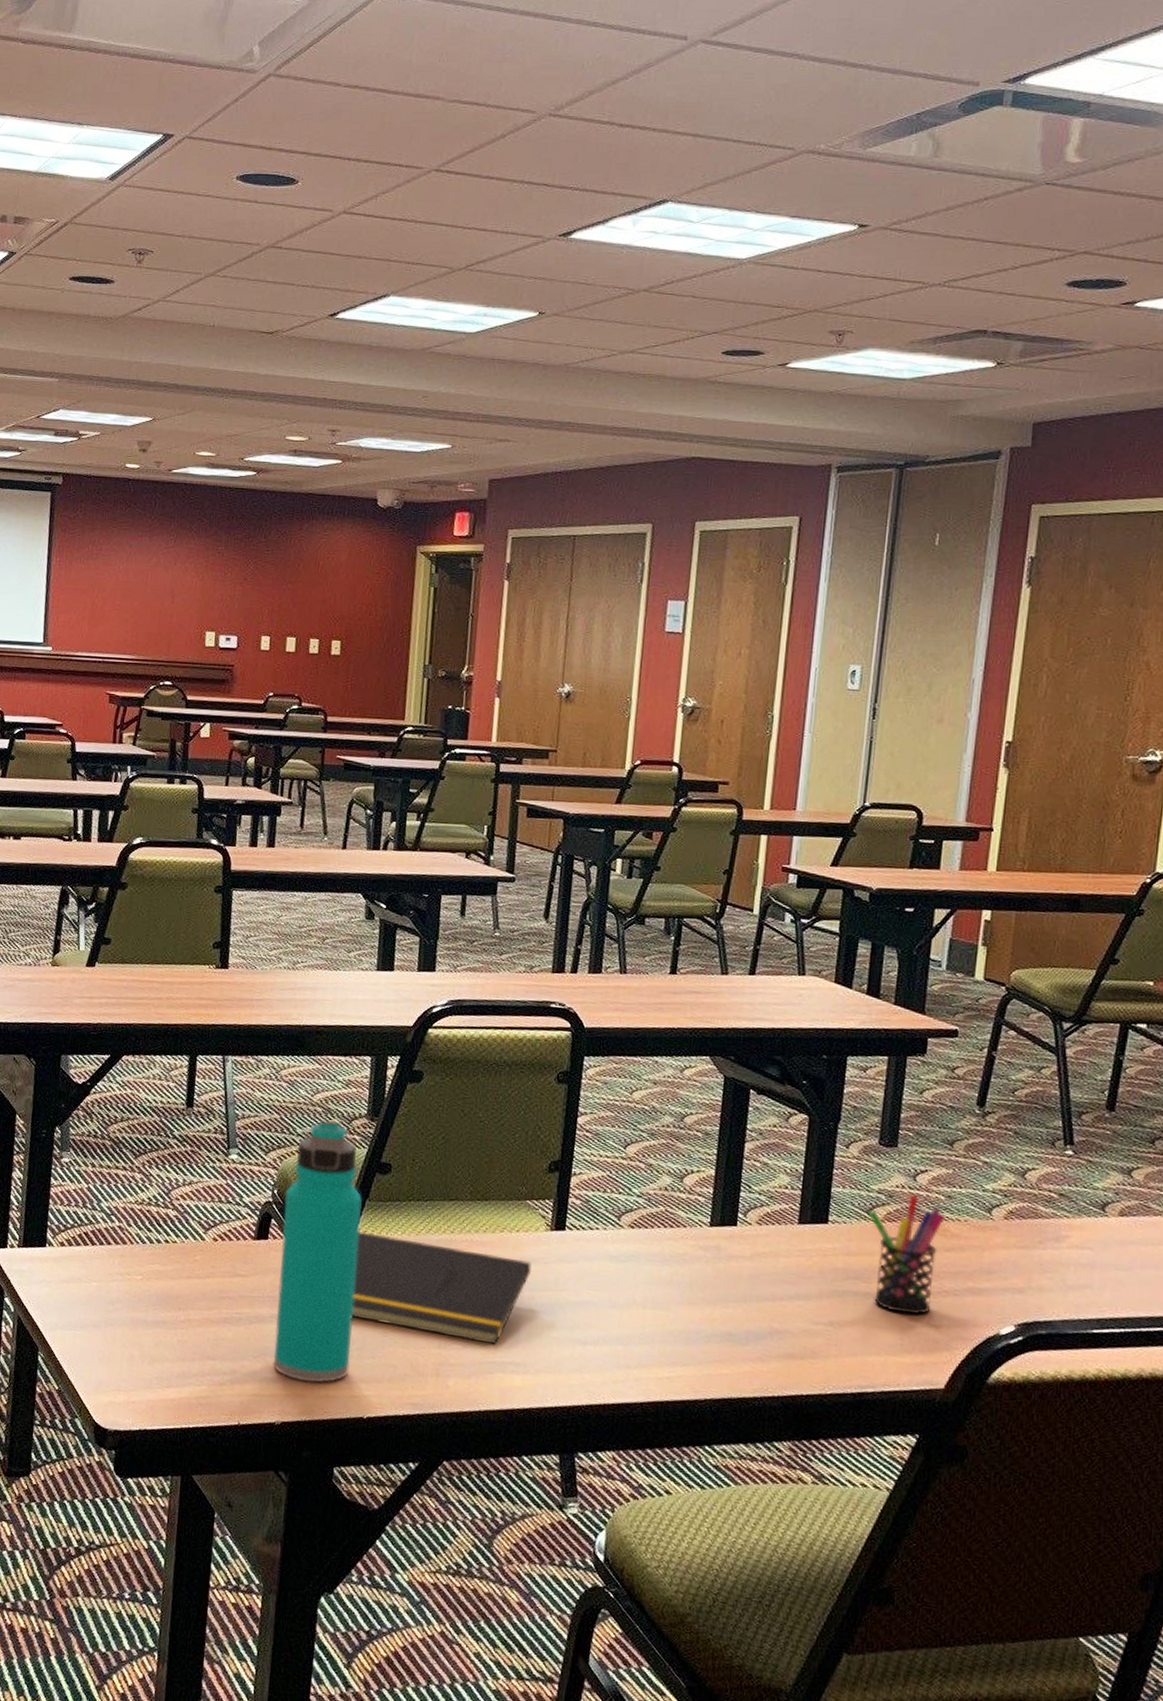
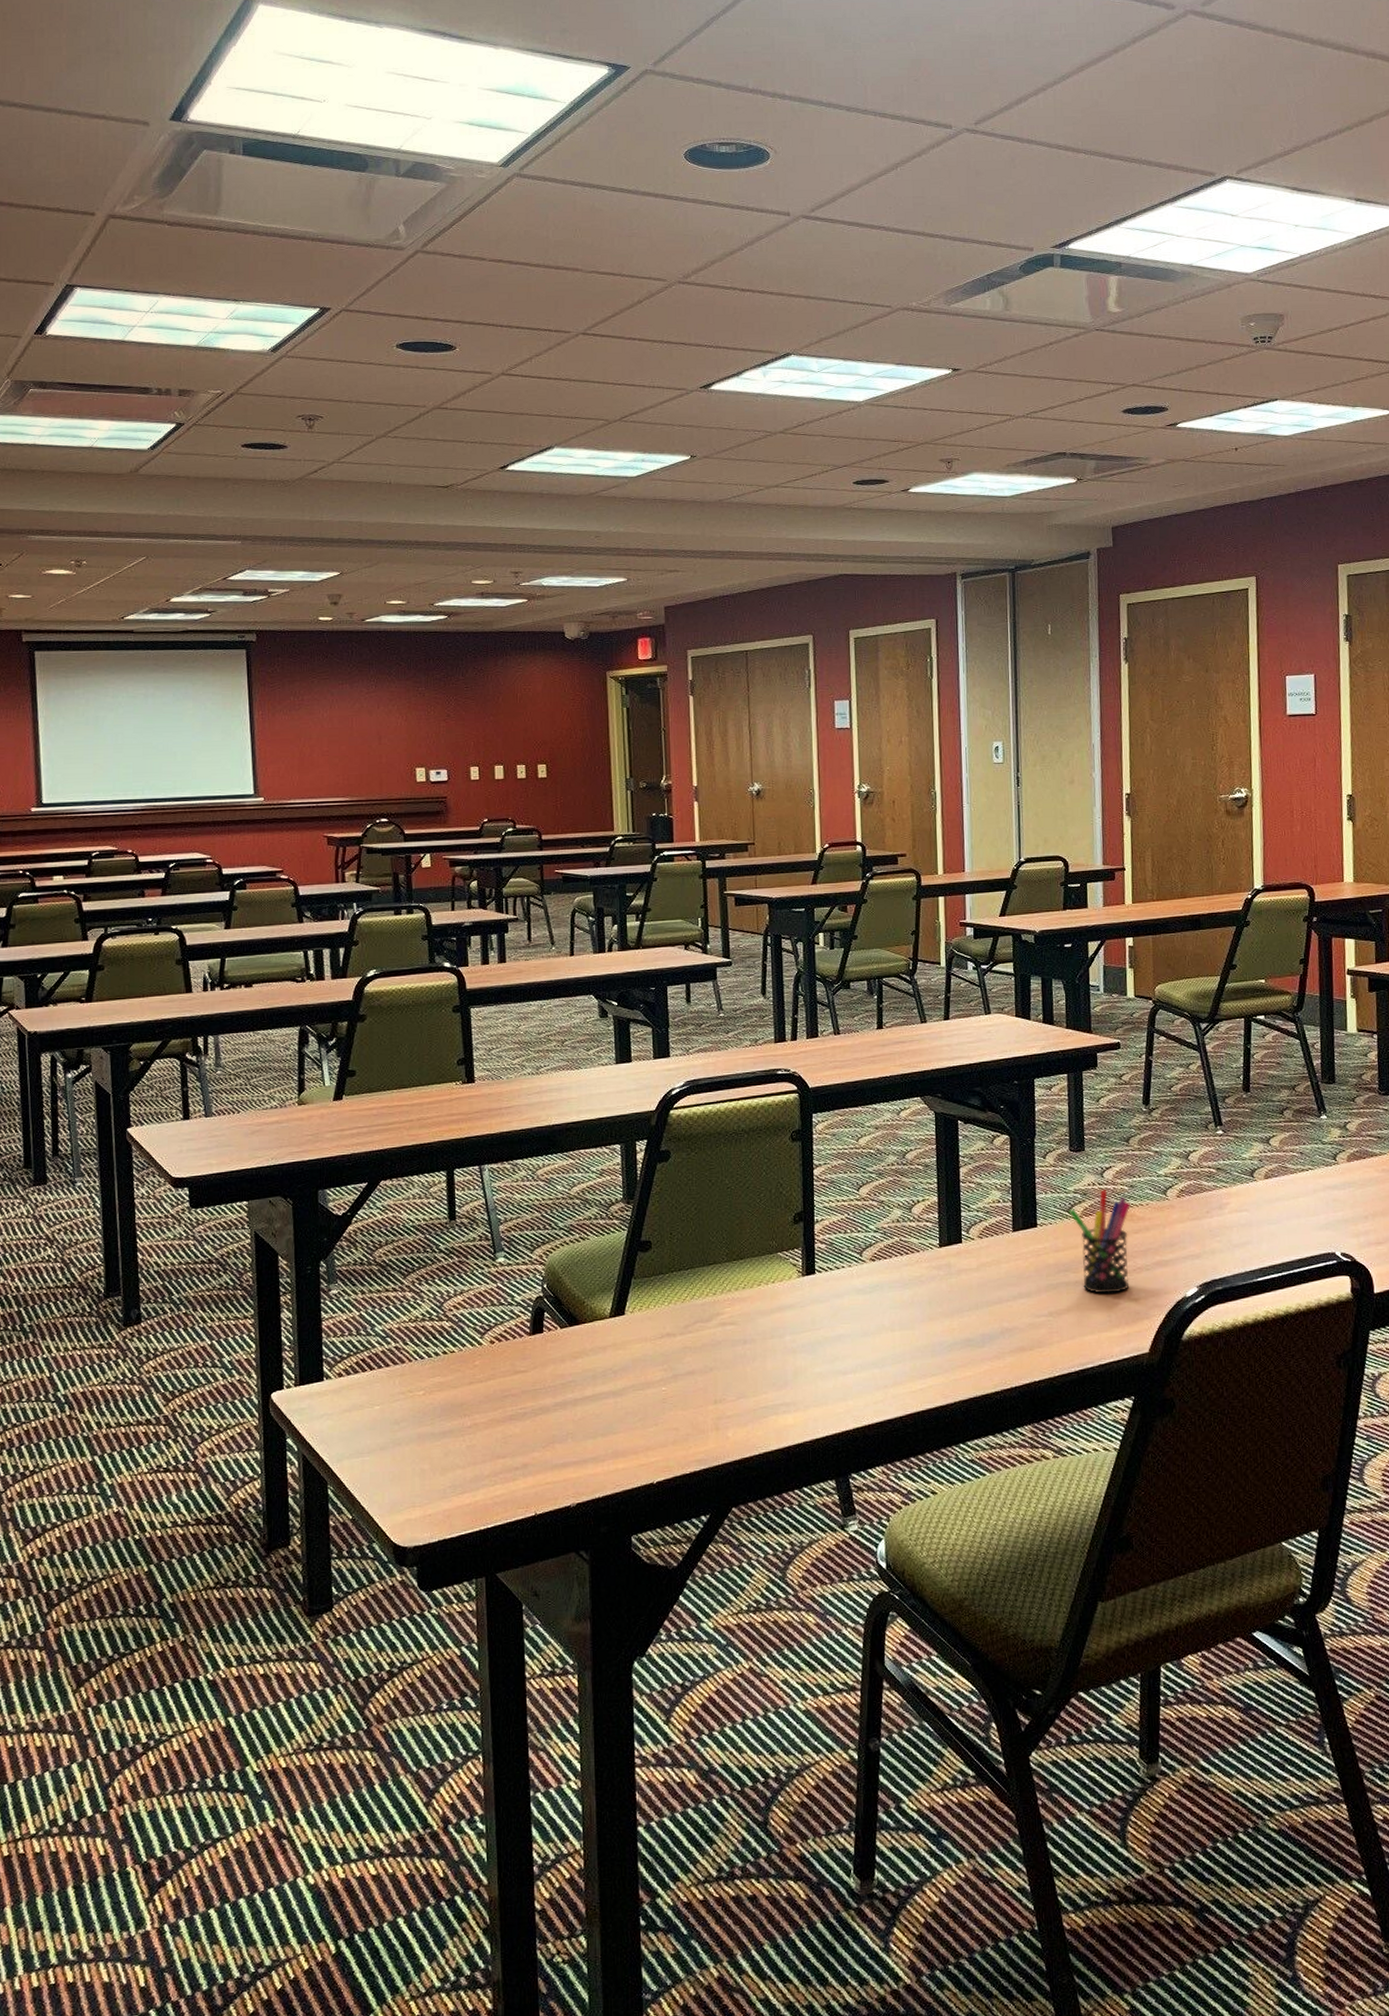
water bottle: present [272,1120,362,1383] -> none [554,1210,635,1461]
notepad: present [352,1231,532,1345] -> none [627,1307,791,1392]

